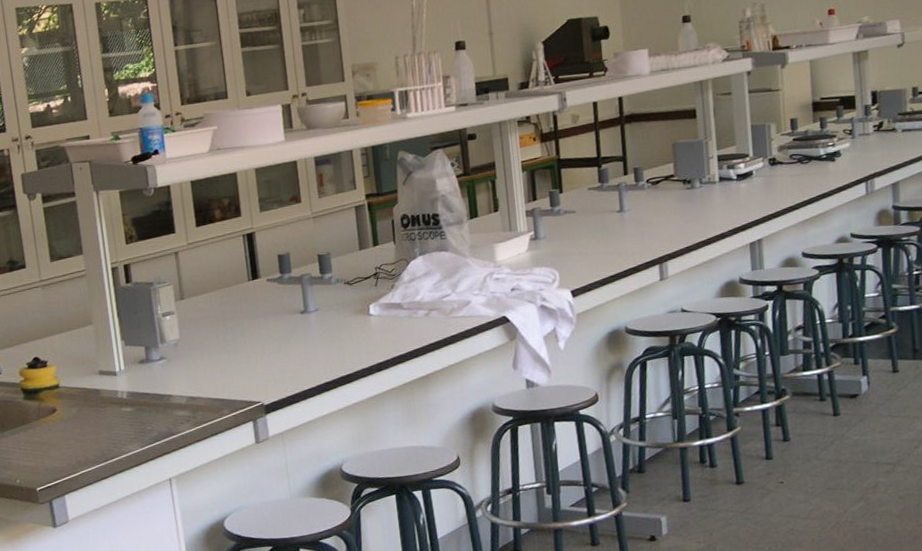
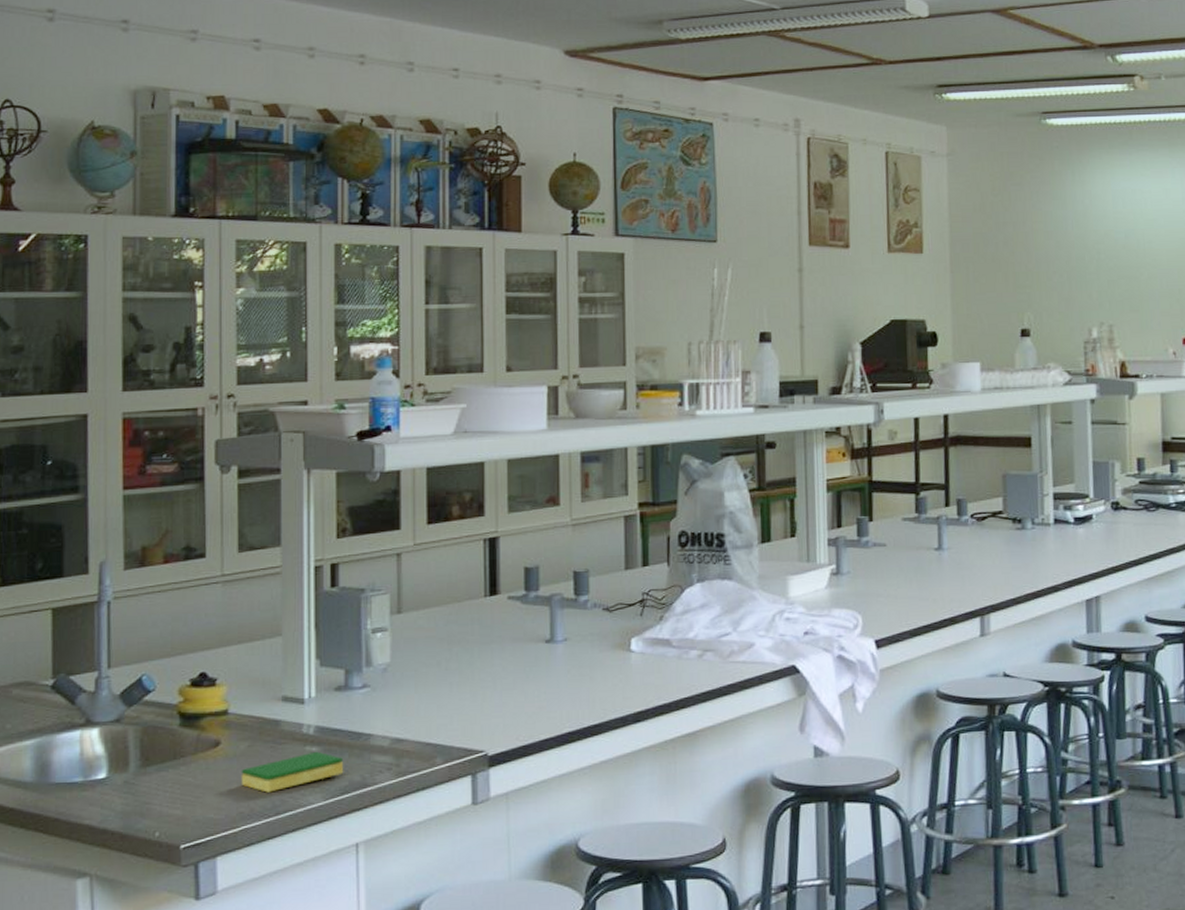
dish sponge: none [75,411,154,445] -> present [241,751,344,793]

